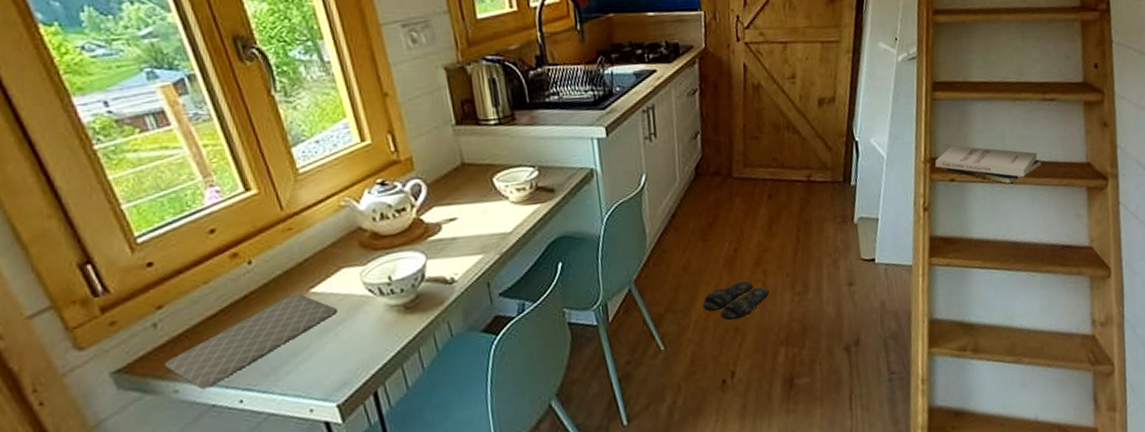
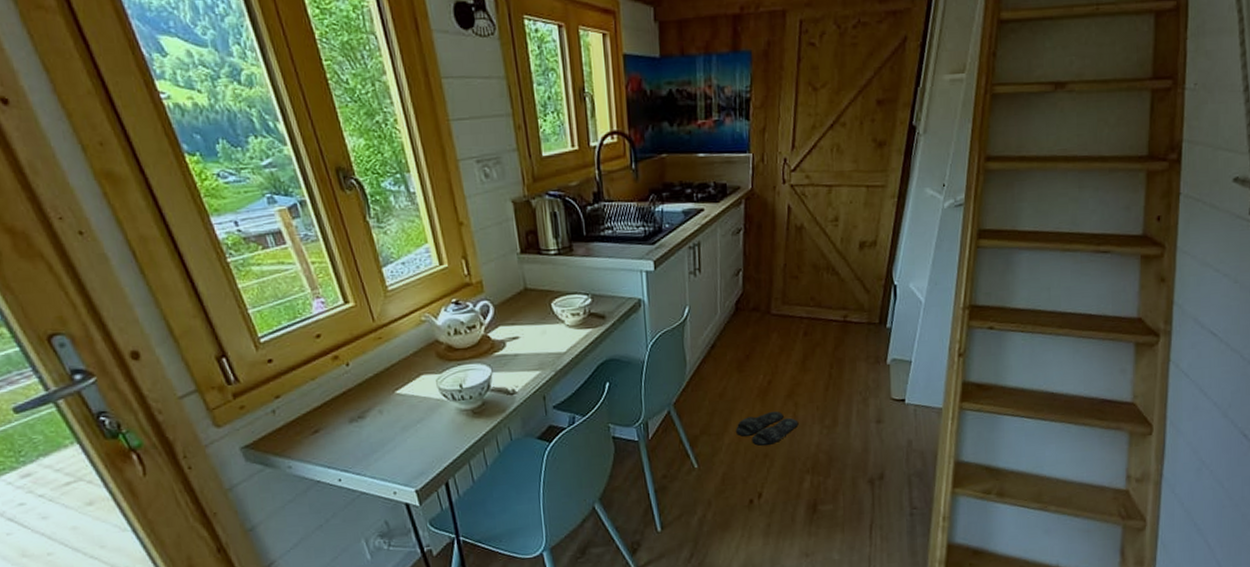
placemat: present [164,294,337,389] -> none [280,394,417,467]
books: present [935,145,1042,184] -> none [974,293,1088,335]

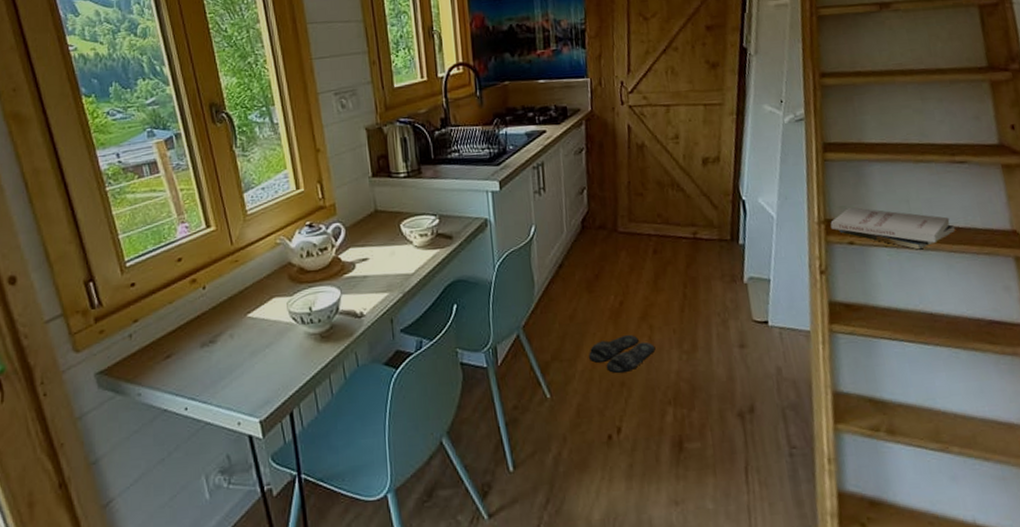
books: none [974,293,1088,335] -> present [830,207,956,250]

